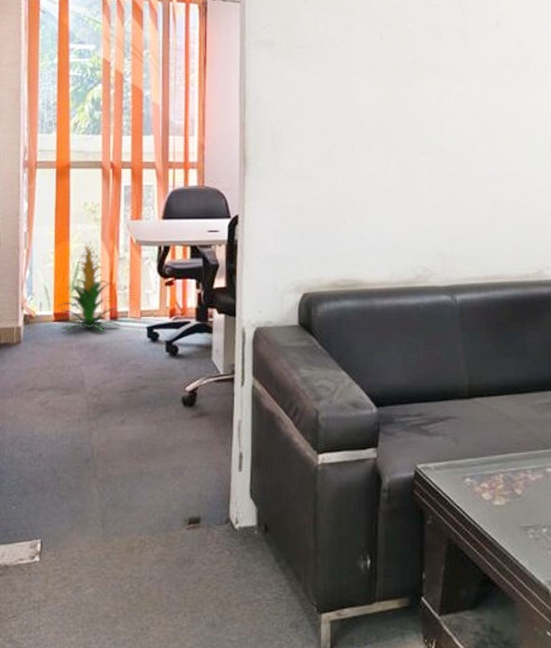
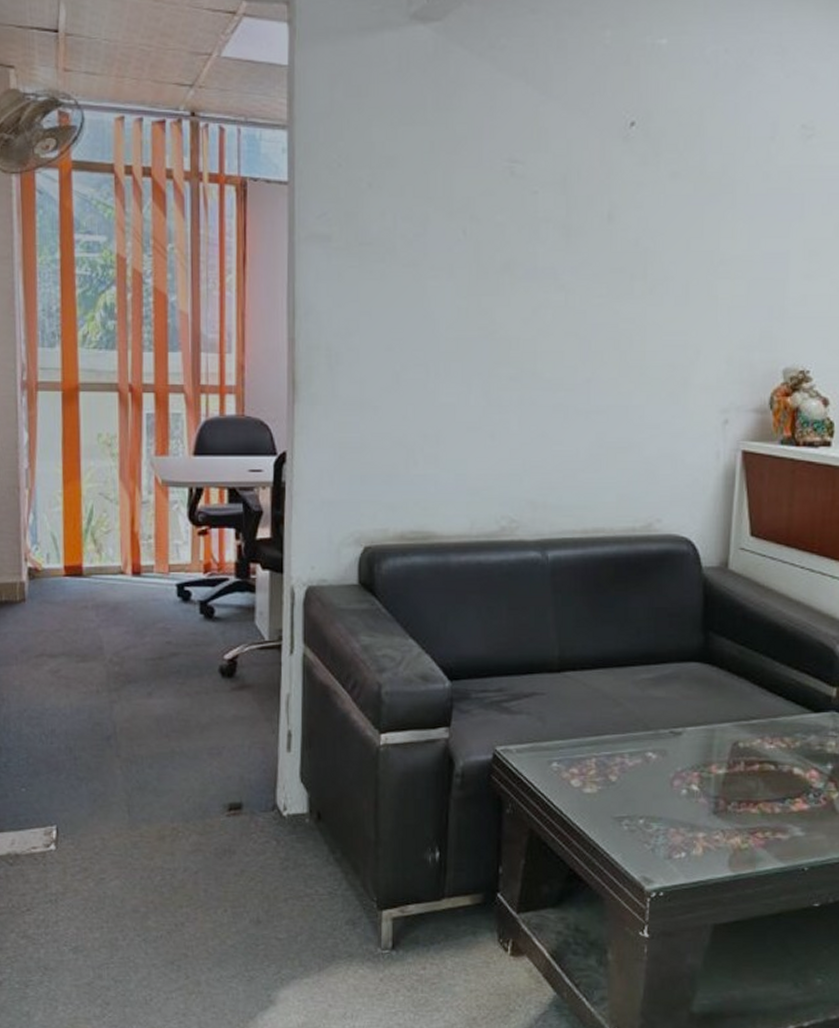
indoor plant: present [58,241,120,332] -> none [69,480,145,589]

